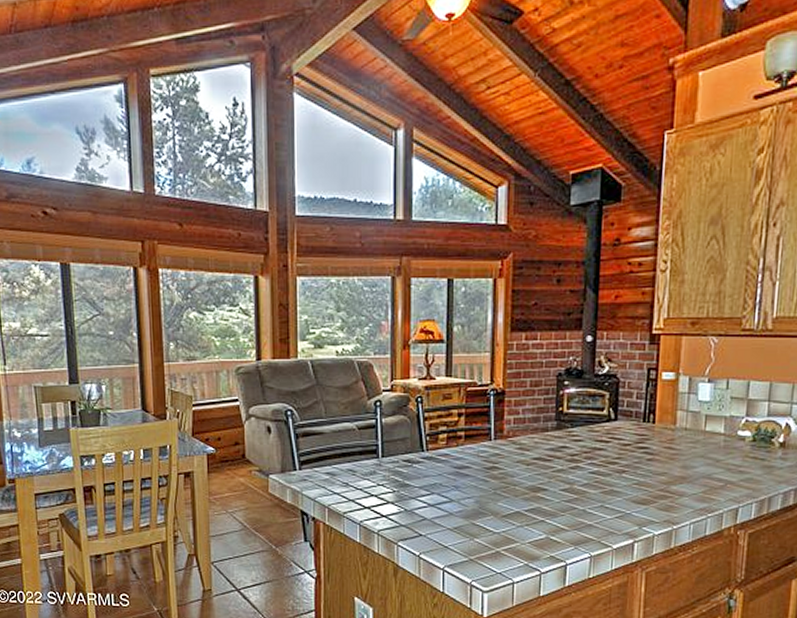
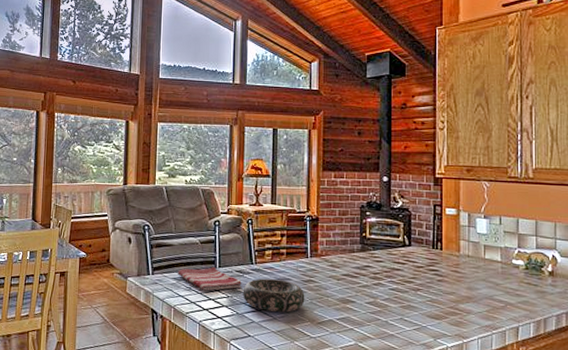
dish towel: none [331,457,410,486] -> present [178,267,242,291]
decorative bowl: none [411,468,487,507] -> present [242,278,305,313]

